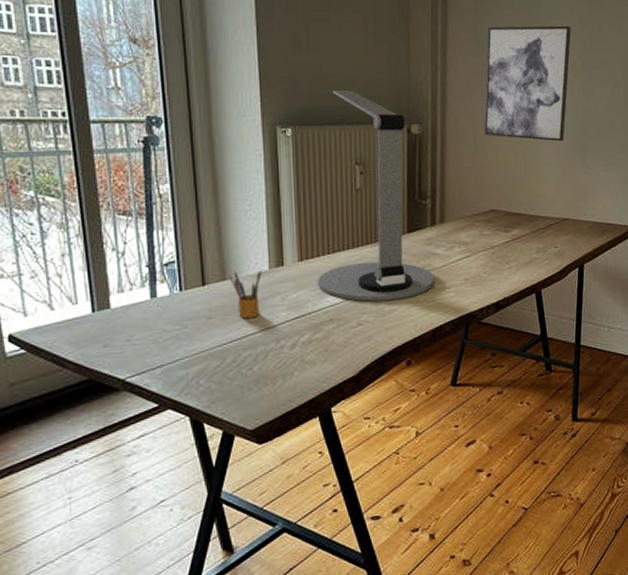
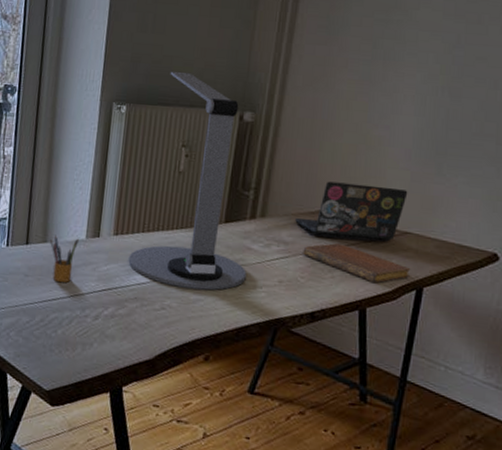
laptop: none [471,181,562,234] -> present [295,181,408,243]
notebook: none [482,237,572,267] -> present [303,243,410,284]
wall art: present [484,25,571,142] -> none [322,14,442,145]

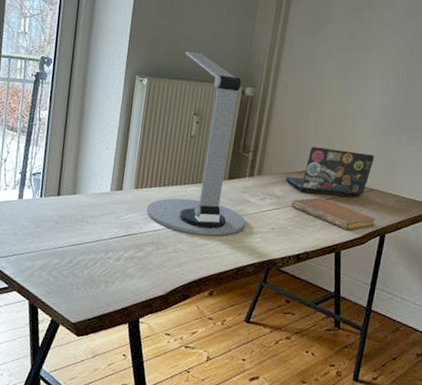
pencil box: present [49,236,79,283] -> none [78,189,104,230]

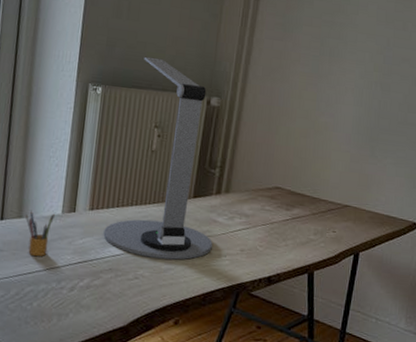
pencil box: none [78,189,104,230] -> present [25,211,55,257]
laptop: present [285,146,375,198] -> none [255,161,348,215]
notebook: present [291,197,375,231] -> none [261,215,349,250]

